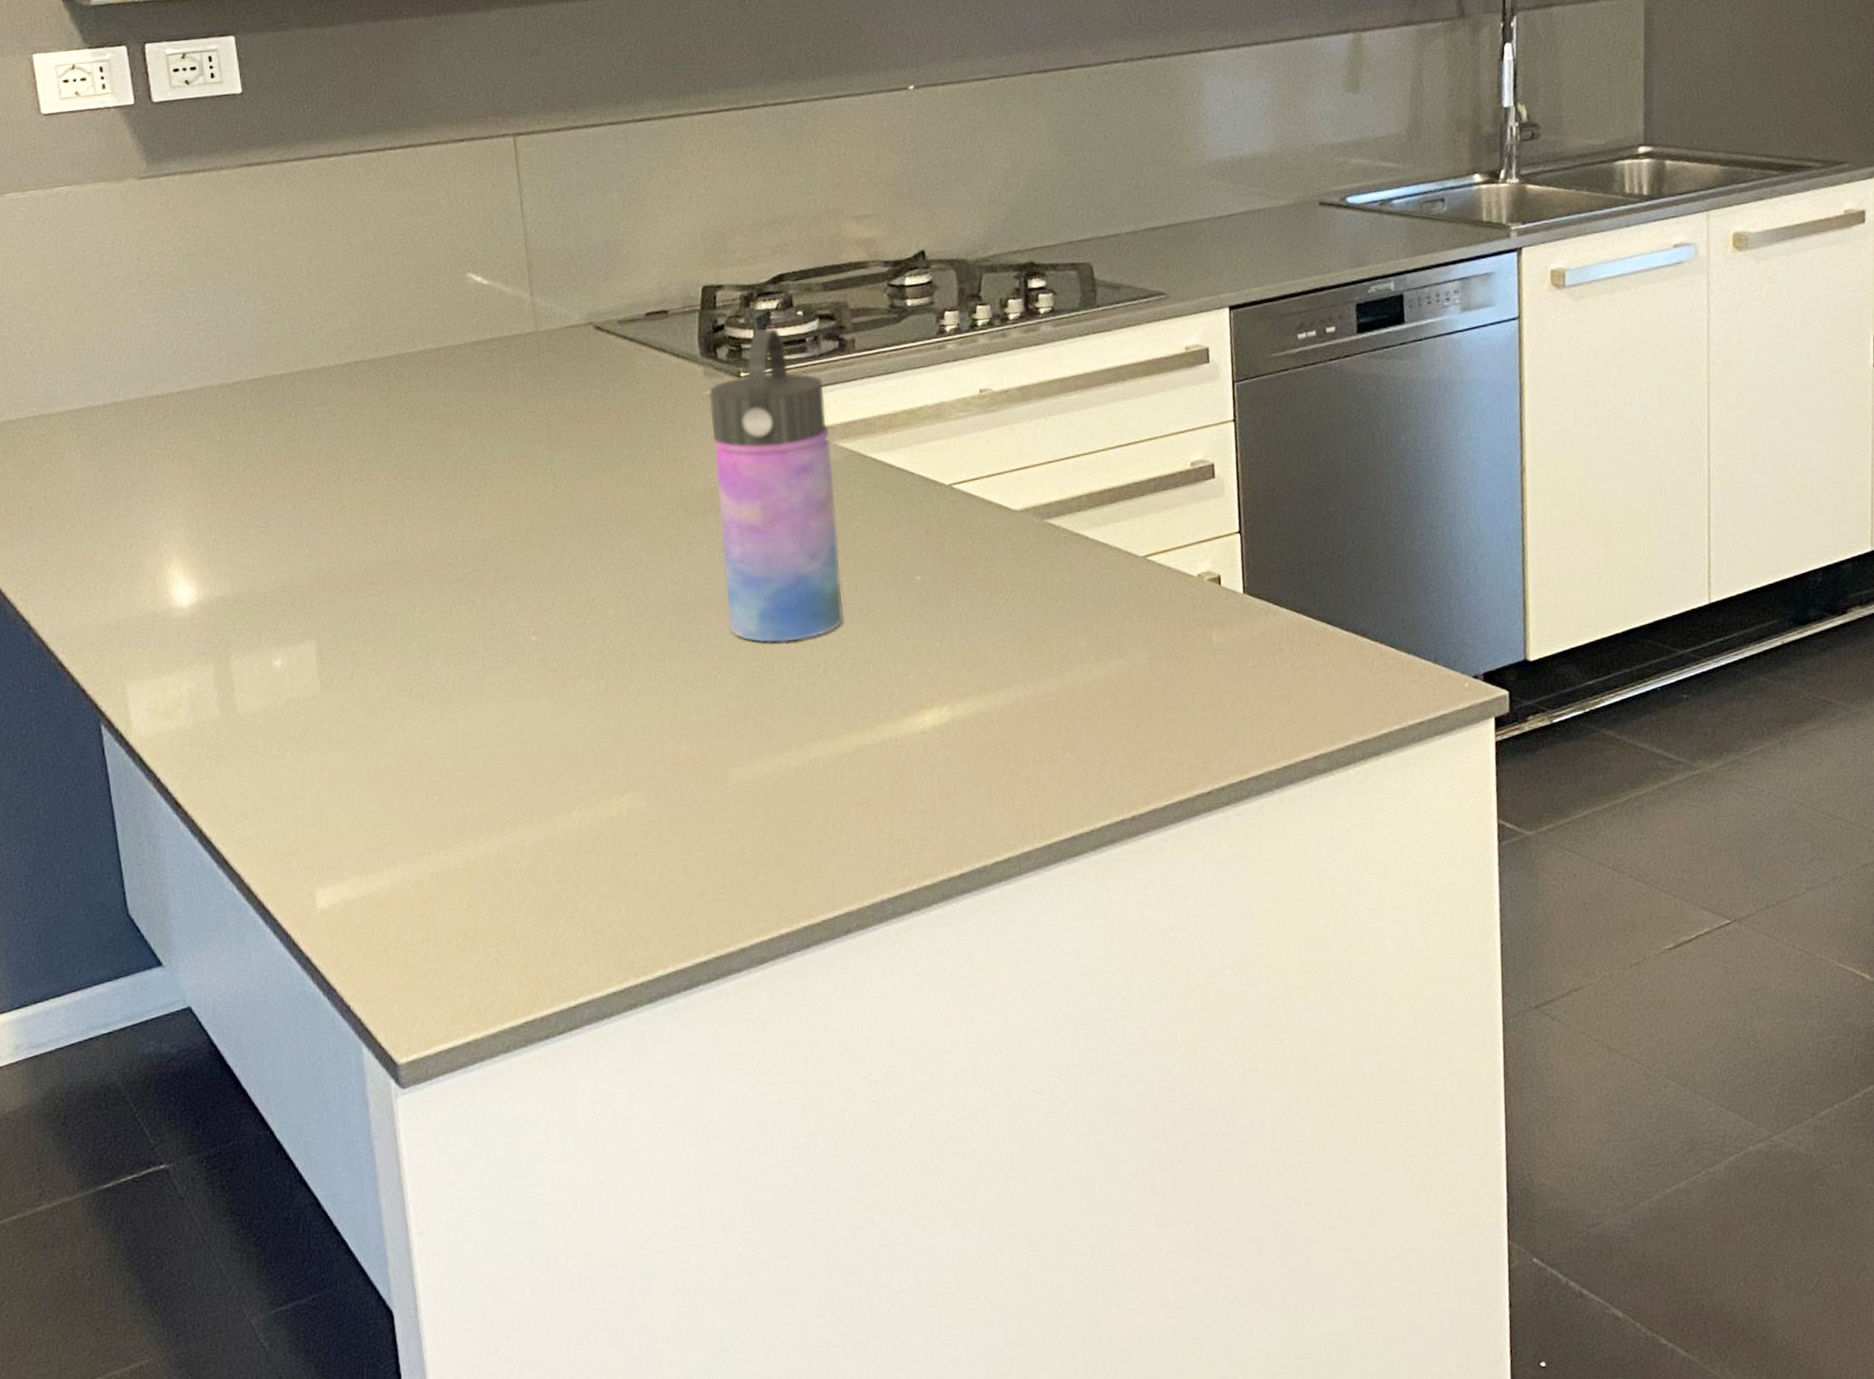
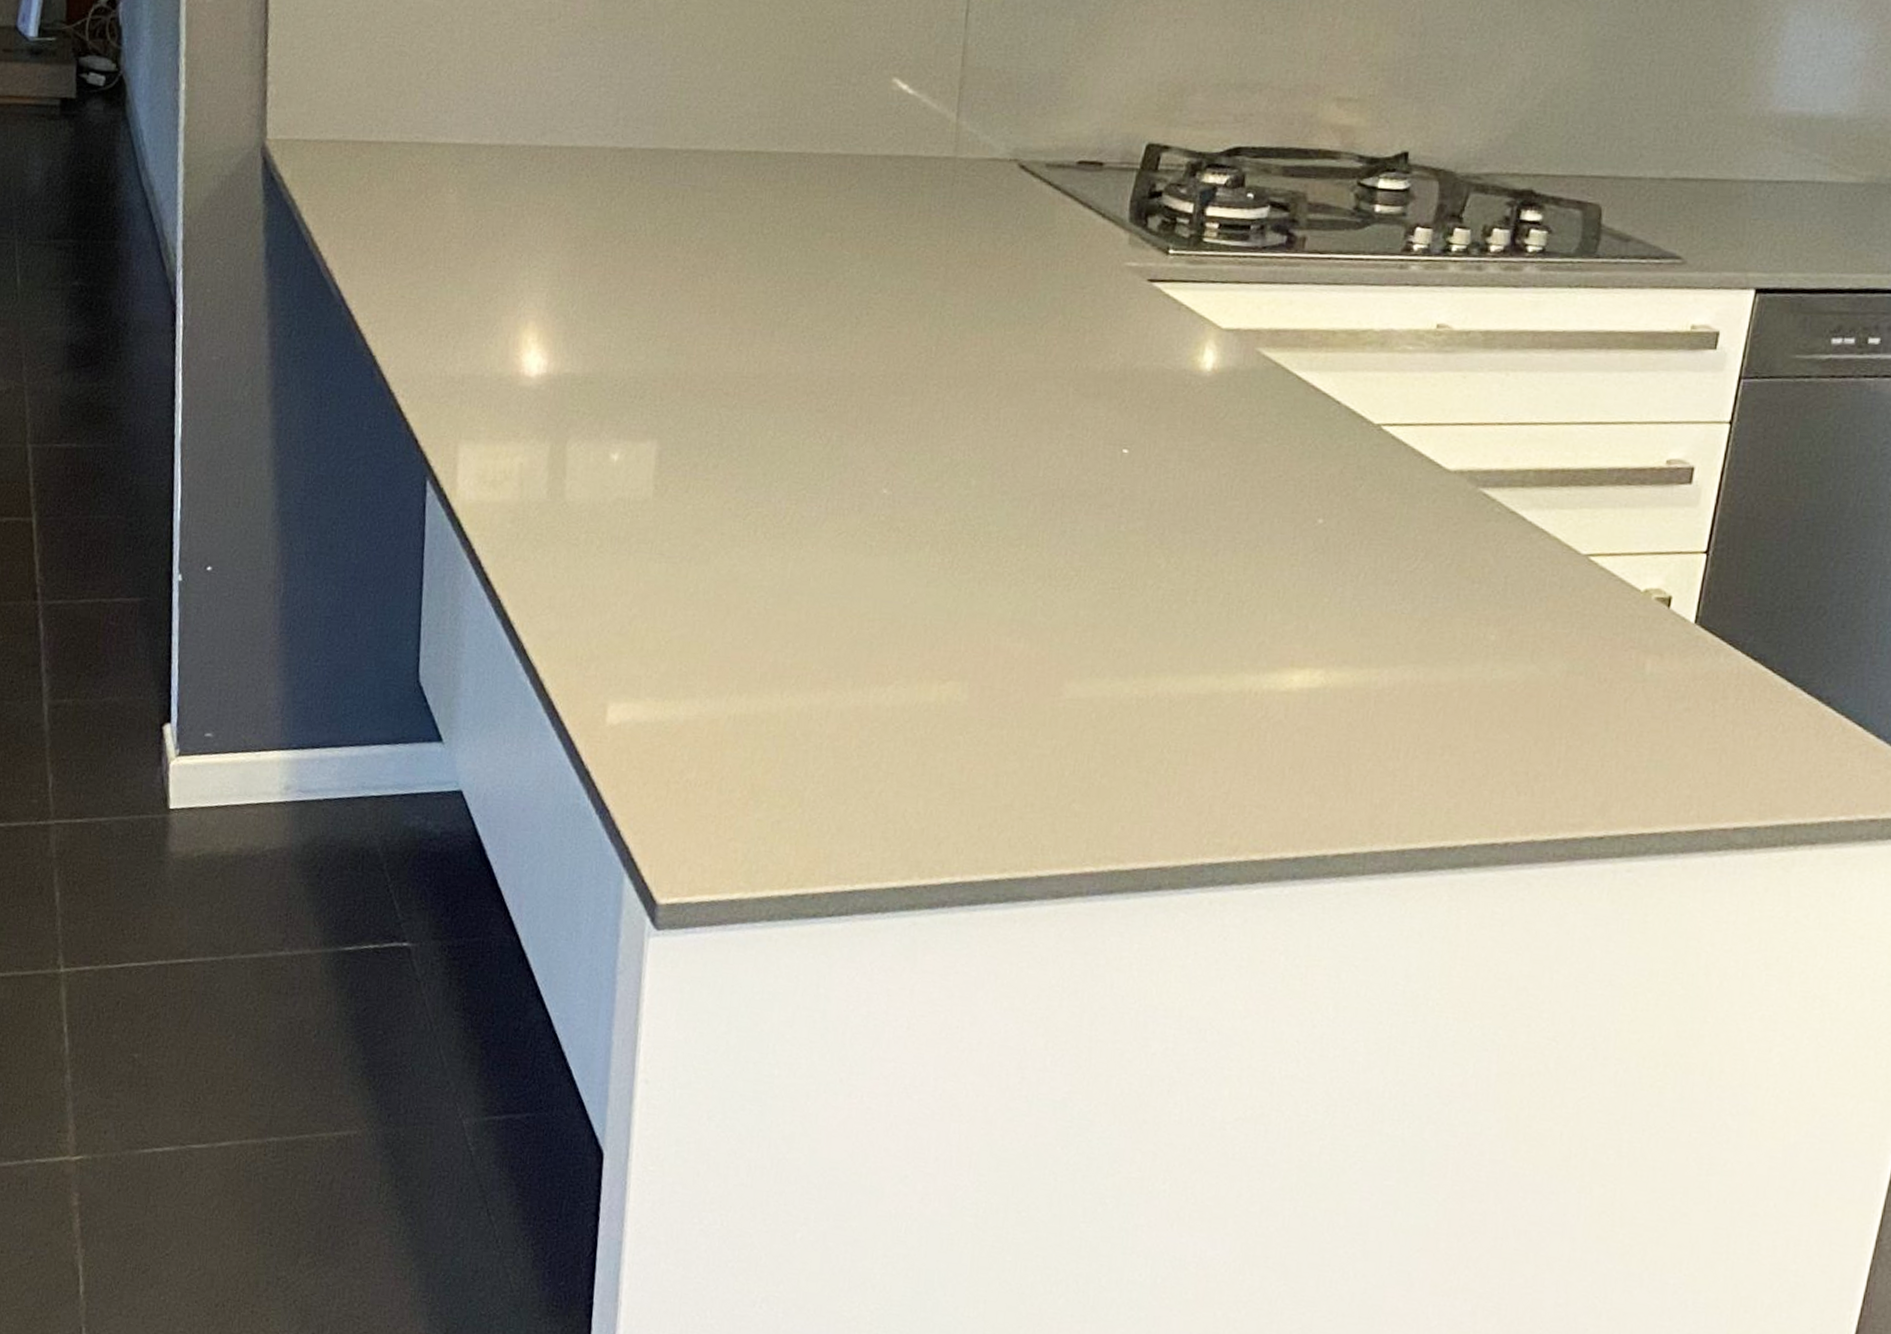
water bottle: present [709,328,844,643] -> none [1097,204,1260,561]

